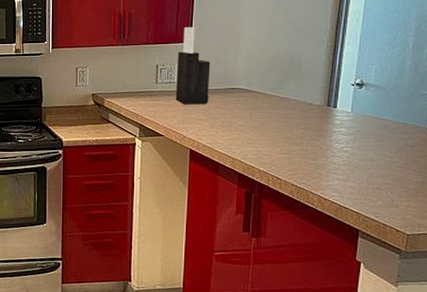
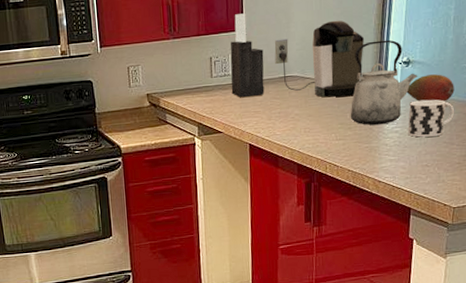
coffee maker: none [221,39,315,112] -> present [274,20,364,97]
kettle: none [296,61,372,143] -> present [350,40,418,126]
fruit: none [358,98,412,126] -> present [406,74,455,102]
cup: none [358,122,410,160] -> present [408,99,454,137]

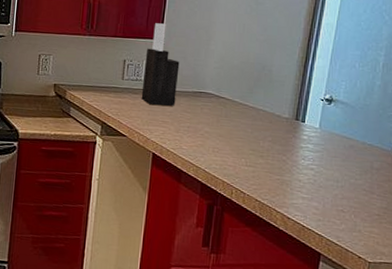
coffee maker: present [274,20,364,97] -> none [190,45,286,123]
kettle: present [350,40,418,126] -> none [263,72,340,159]
fruit: present [406,74,455,102] -> none [326,116,379,147]
cup: present [408,99,454,137] -> none [324,140,377,182]

